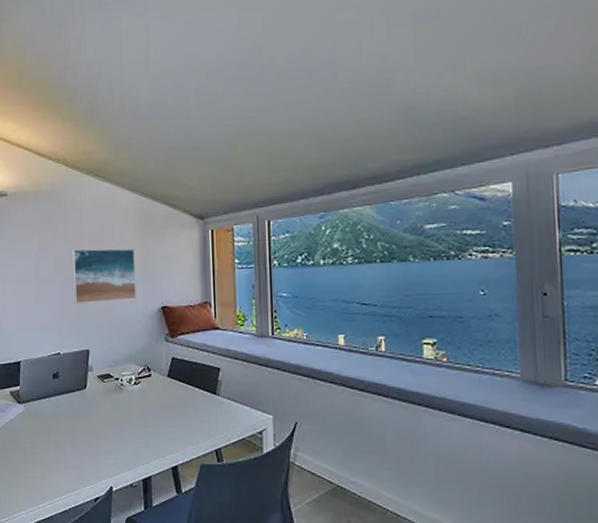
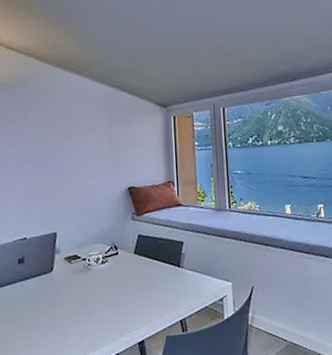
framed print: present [72,248,136,305] -> none [41,134,104,189]

